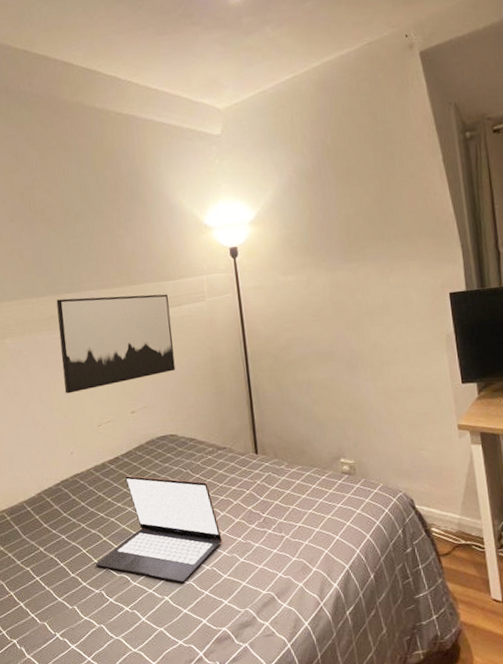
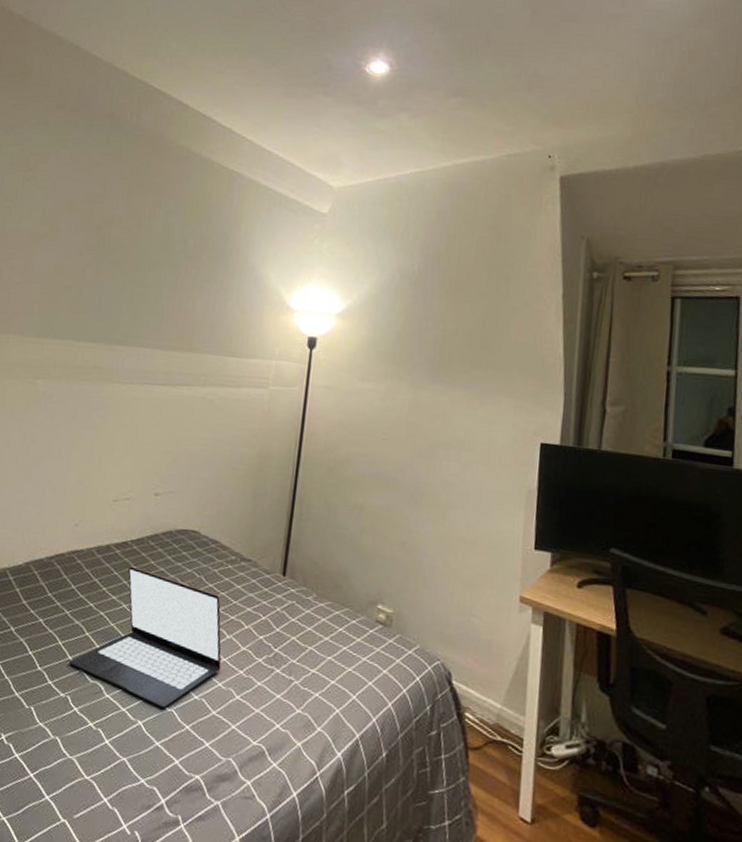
wall art: present [56,294,176,394] -> none [87,349,228,459]

